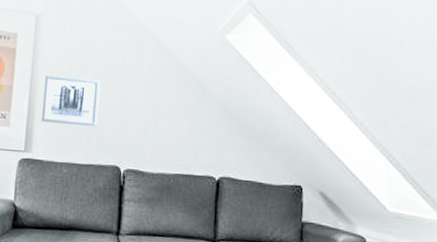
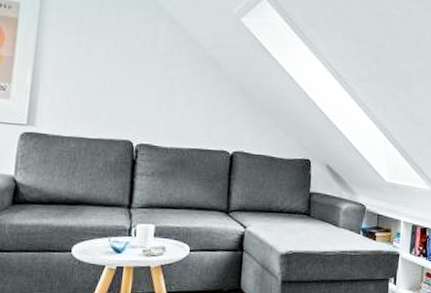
wall art: present [41,75,101,127] -> none [46,48,113,102]

